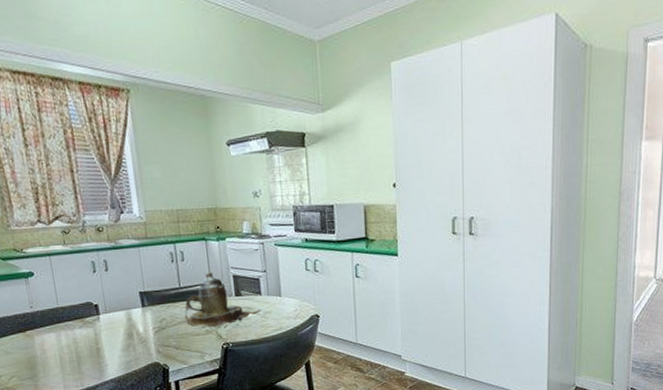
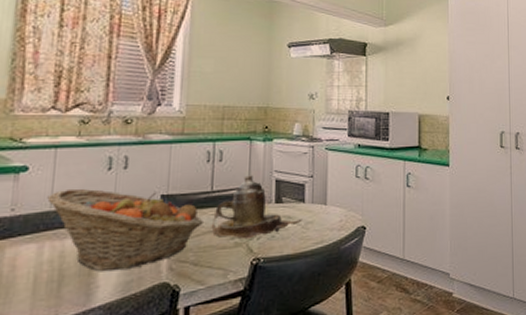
fruit basket: none [53,289,178,354] -> present [47,188,203,272]

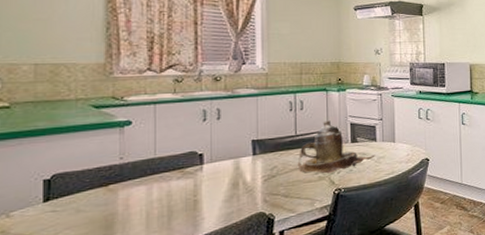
fruit basket: present [47,188,203,272] -> none [151,137,290,207]

